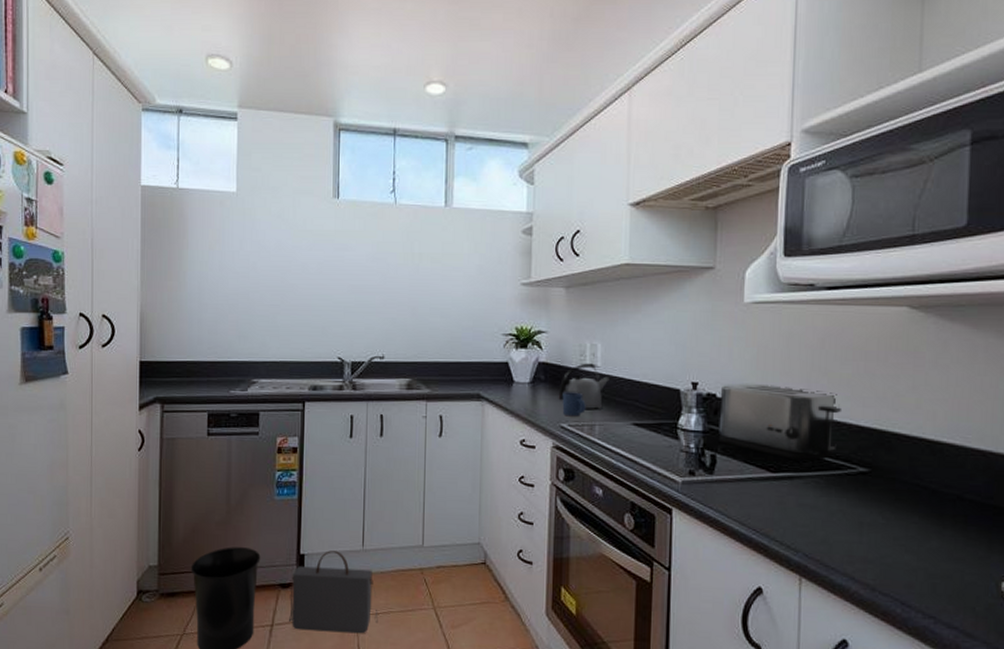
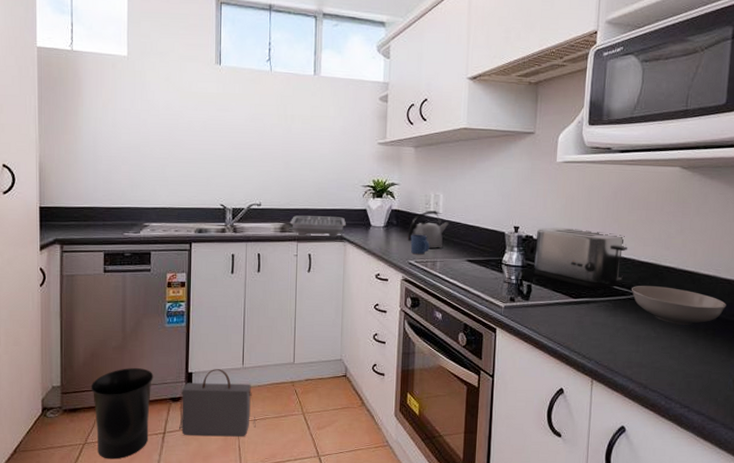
dish rack: none [417,370,485,396] -> present [289,215,347,237]
bowl: none [849,456,982,509] -> present [632,285,727,325]

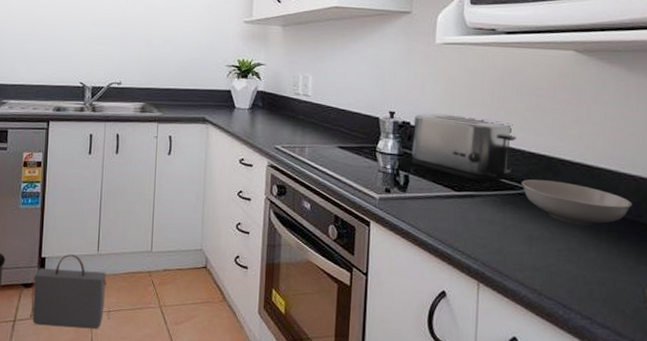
dish rack: present [289,215,347,237] -> none [150,95,210,119]
kettle: present [407,210,449,249] -> none [273,93,319,133]
mug: present [410,234,430,256] -> none [277,117,298,141]

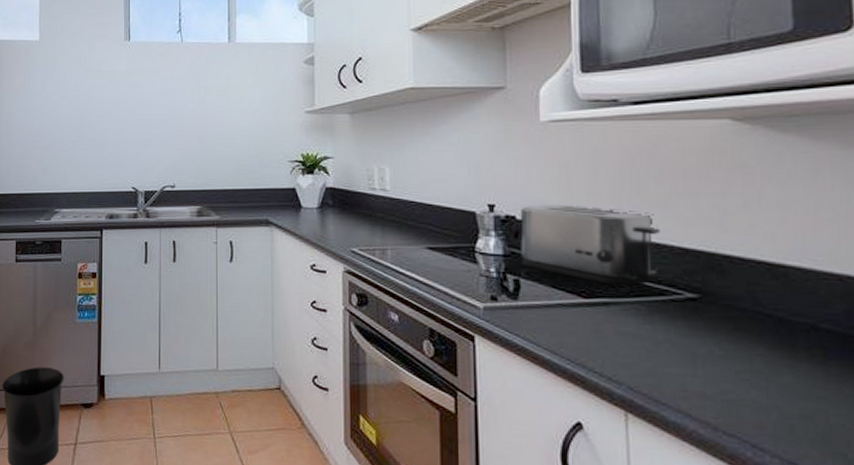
shopping bag: present [30,254,110,329] -> none [91,372,176,456]
bowl: present [522,179,632,225] -> none [674,281,841,340]

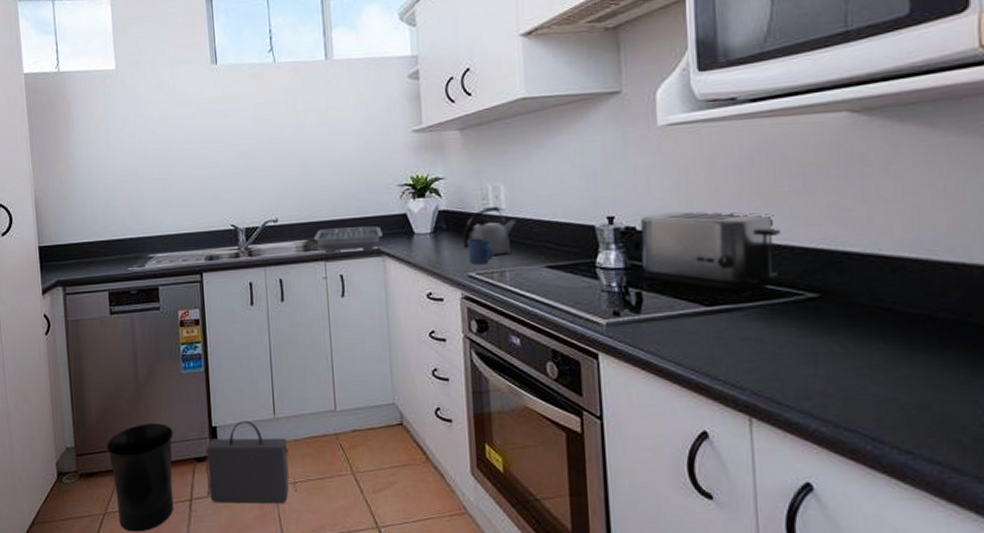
shopping bag: none [91,372,176,456] -> present [205,421,297,504]
dish rack: none [207,197,273,221] -> present [313,226,384,254]
kettle: none [347,187,400,233] -> present [462,206,517,255]
mug: none [352,216,377,243] -> present [467,238,494,266]

